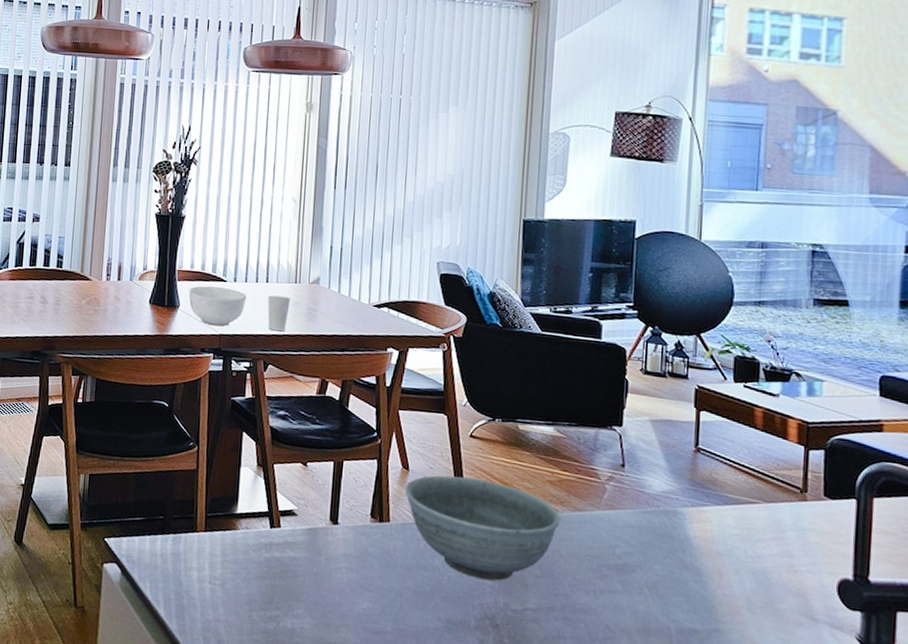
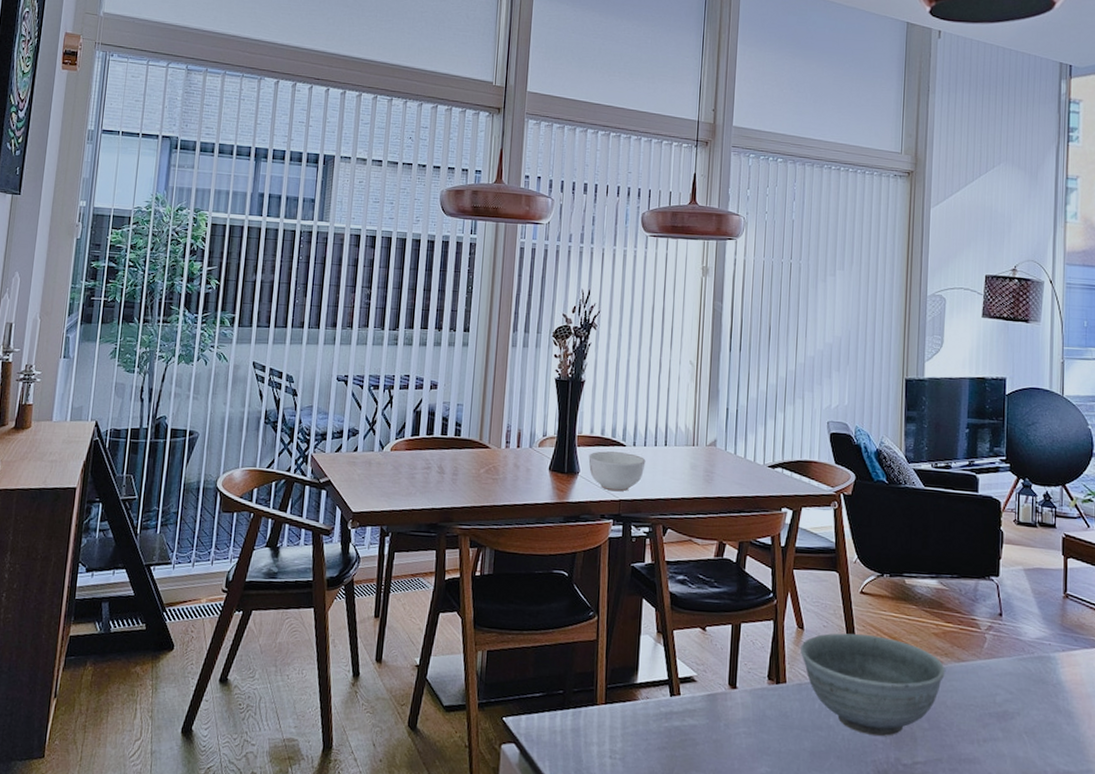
cup: present [267,295,290,332] -> none [666,458,688,495]

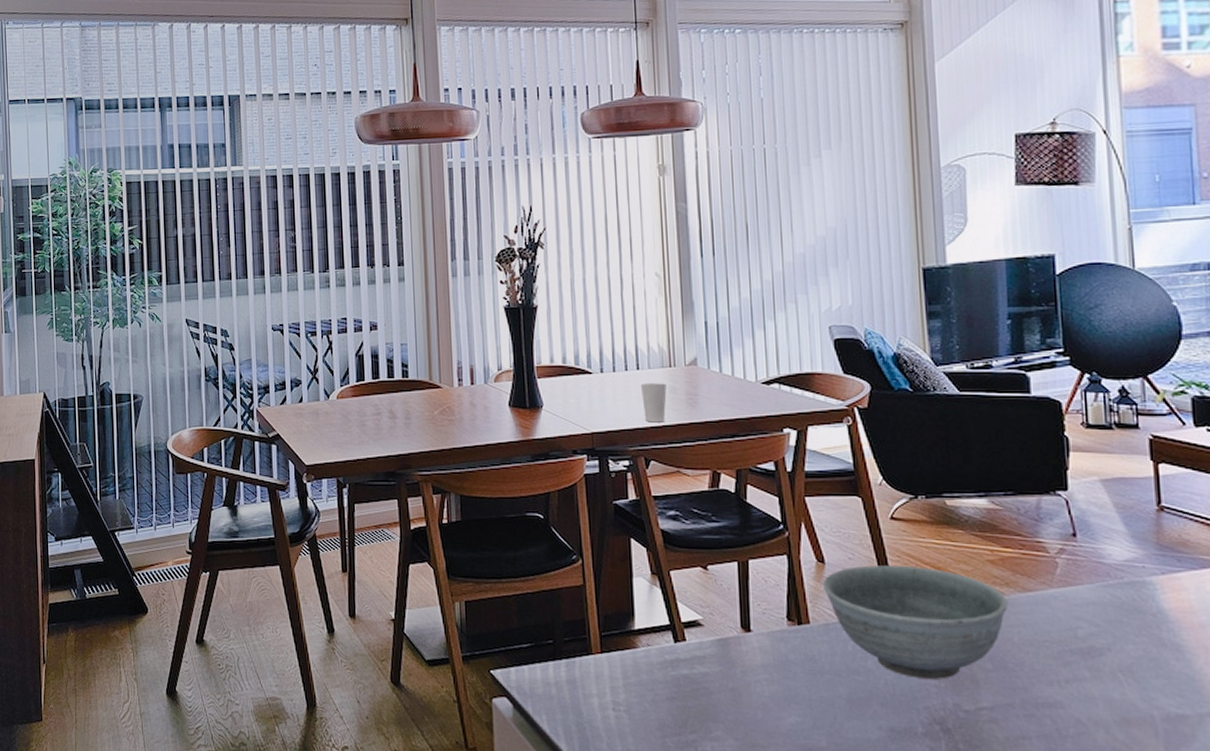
bowl: present [588,451,646,492] -> none [551,381,617,424]
cup: none [666,458,688,495] -> present [641,383,667,423]

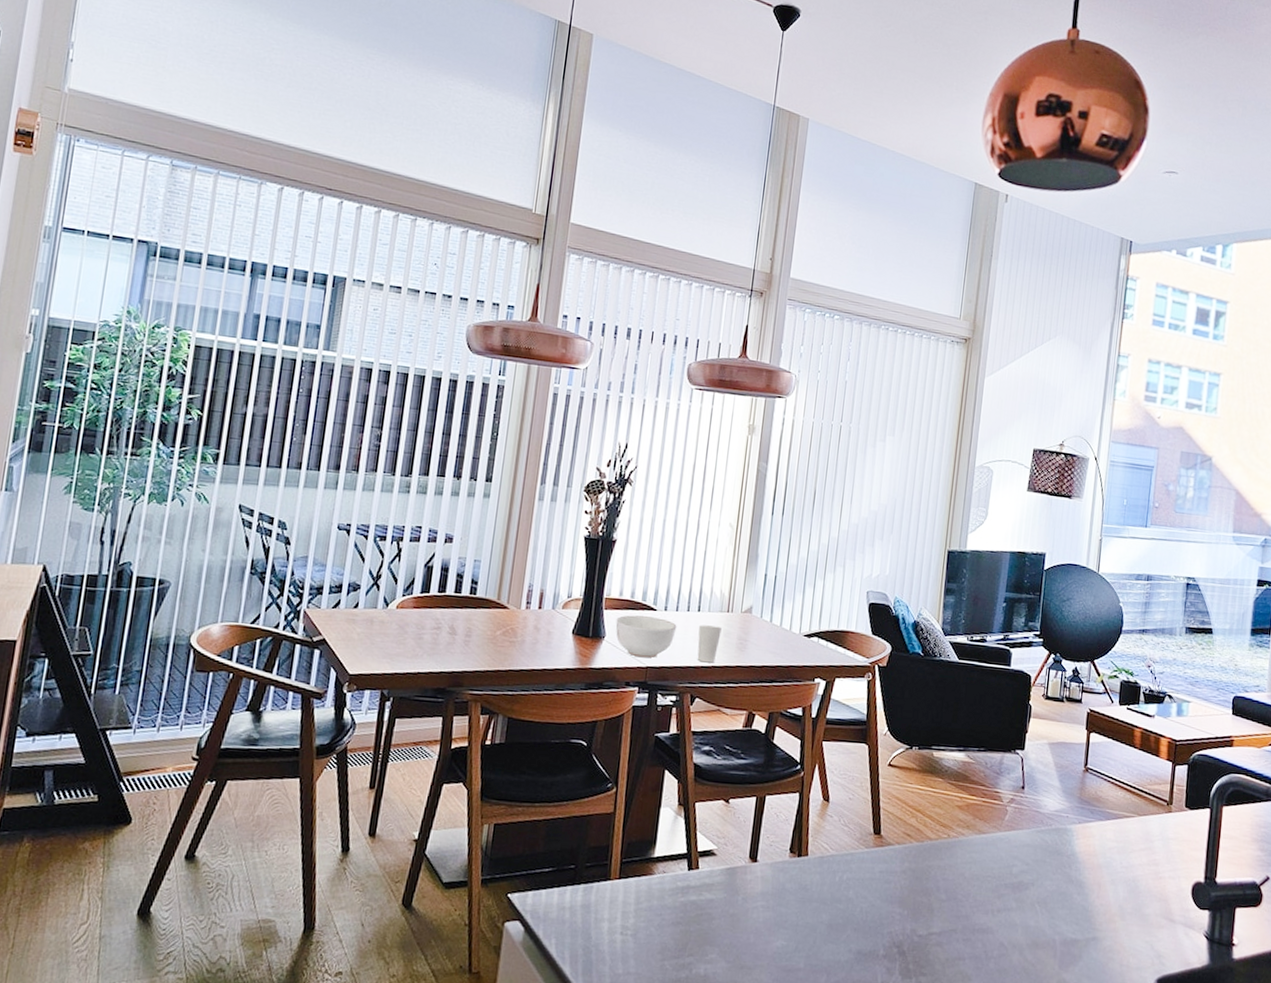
bowl: none [551,381,617,424] -> present [616,615,677,658]
bowl: present [823,565,1008,679] -> none [824,805,966,908]

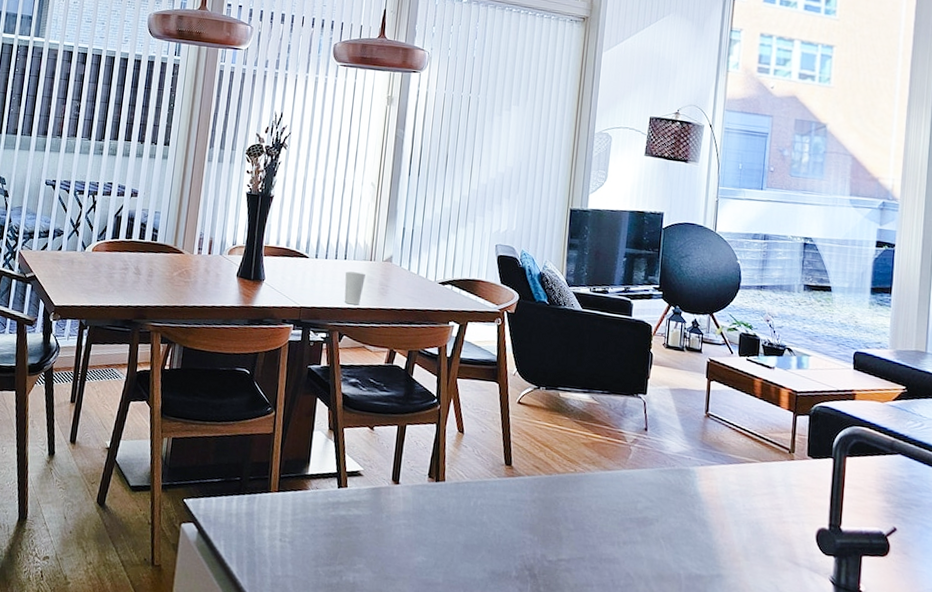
bowl: present [616,615,677,658] -> none [273,261,326,299]

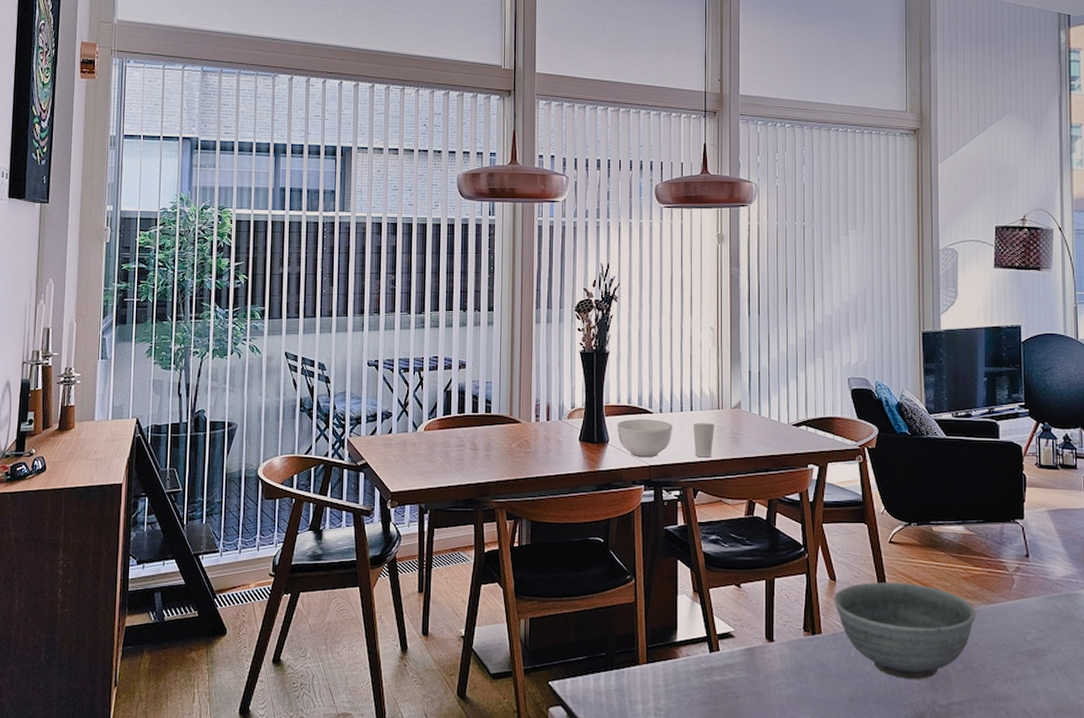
bowl: none [273,261,326,299] -> present [617,419,673,458]
bowl: none [460,438,592,534] -> present [834,582,976,679]

